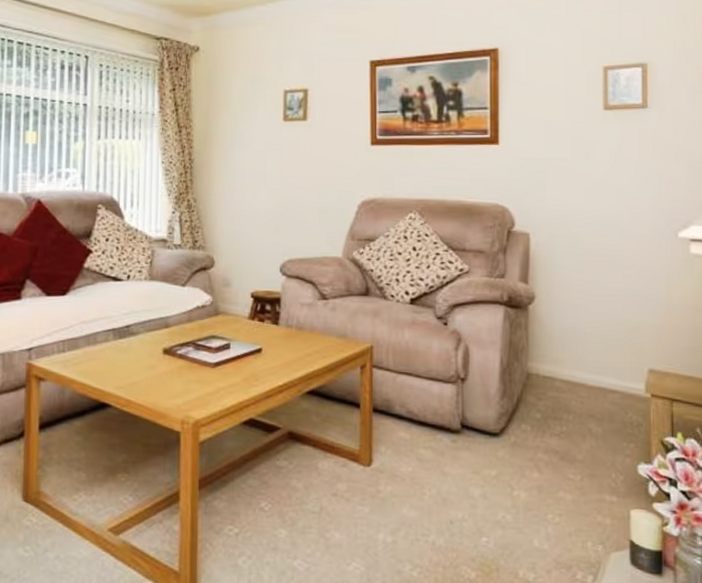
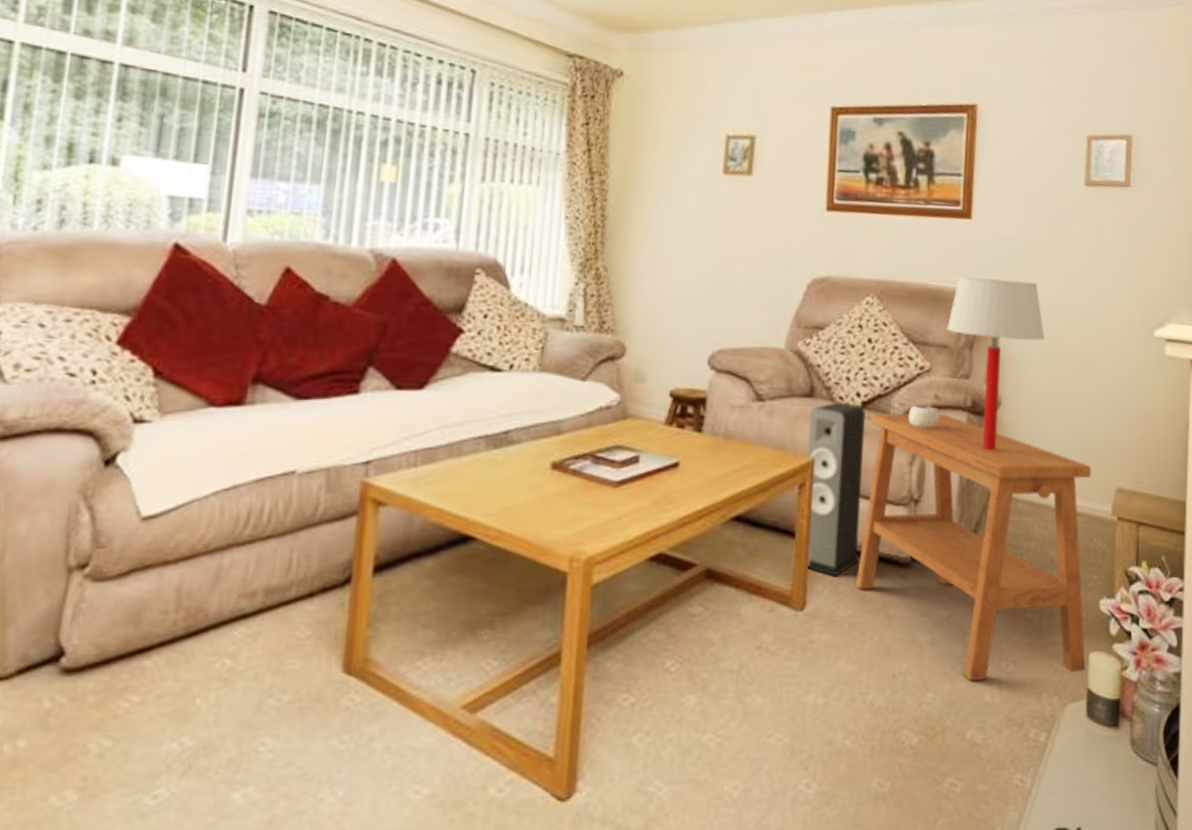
speaker: none [366,299,417,440] -> present [806,402,866,577]
side table: none [413,307,627,529] -> present [855,412,1091,680]
mug: none [452,291,481,321] -> present [908,393,942,430]
table lamp: none [481,192,573,338] -> present [946,276,1046,451]

